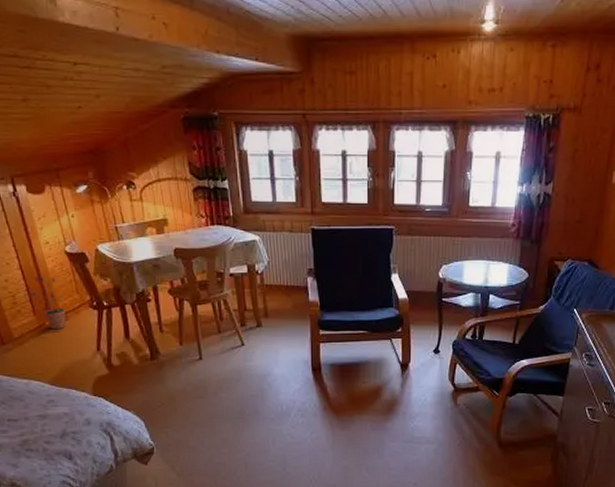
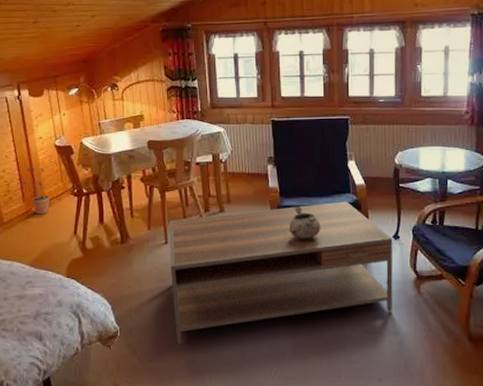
coffee table: none [203,315,433,458] -> present [170,201,393,344]
decorative bowl: none [330,321,362,354] -> present [289,206,321,239]

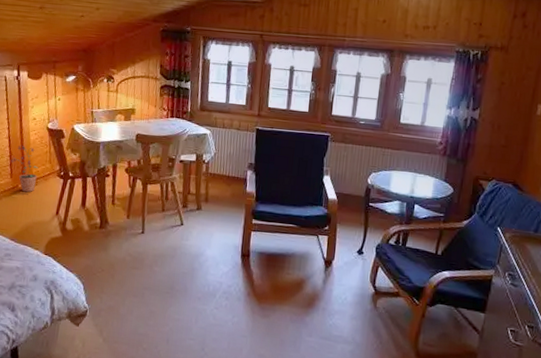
coffee table: present [170,201,393,344] -> none [142,211,357,330]
decorative bowl: present [289,206,321,239] -> none [261,213,291,245]

